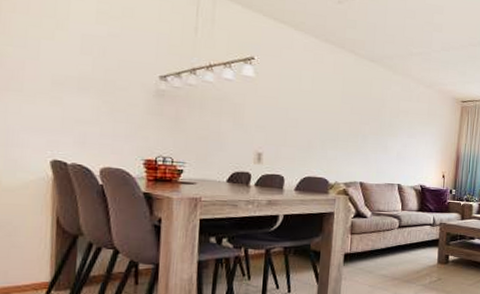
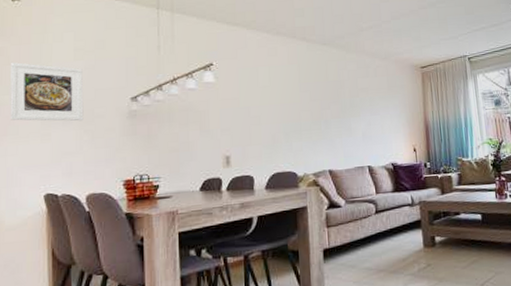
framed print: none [13,11,106,91] -> present [10,62,84,121]

